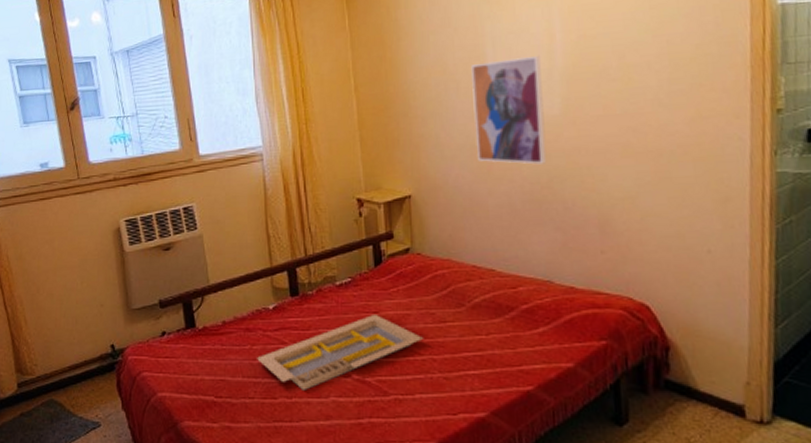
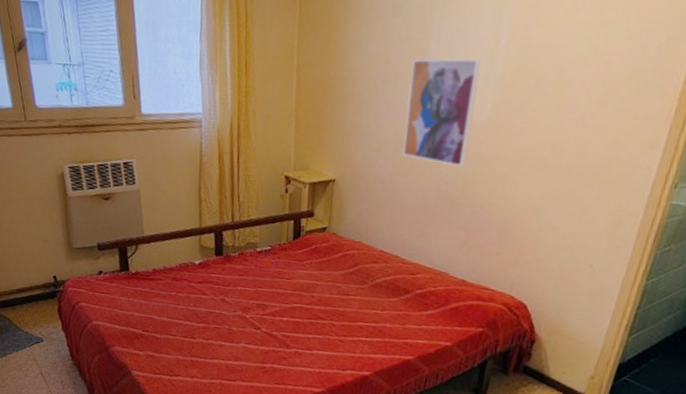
serving tray: present [257,313,424,390] -> none [181,280,328,335]

